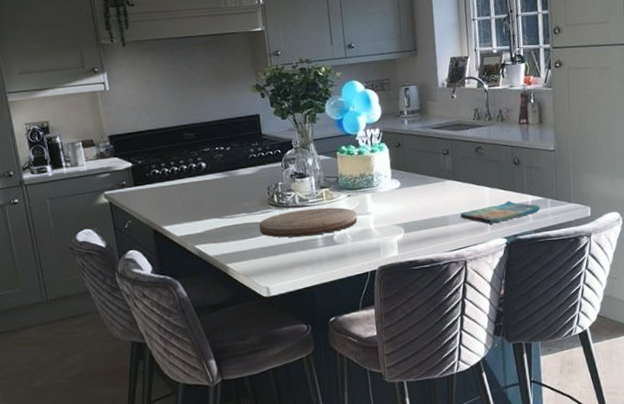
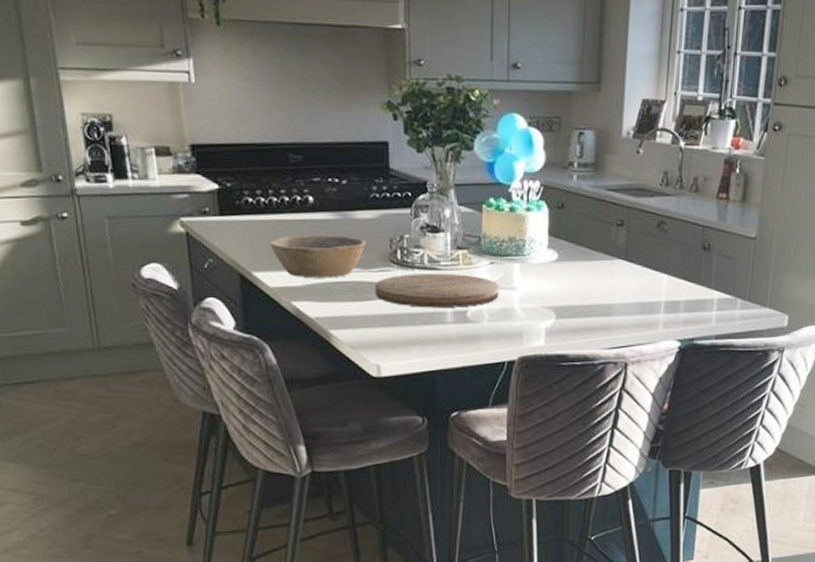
bowl: none [174,189,250,226] -> present [270,234,366,278]
dish towel: present [460,201,541,224] -> none [628,295,728,321]

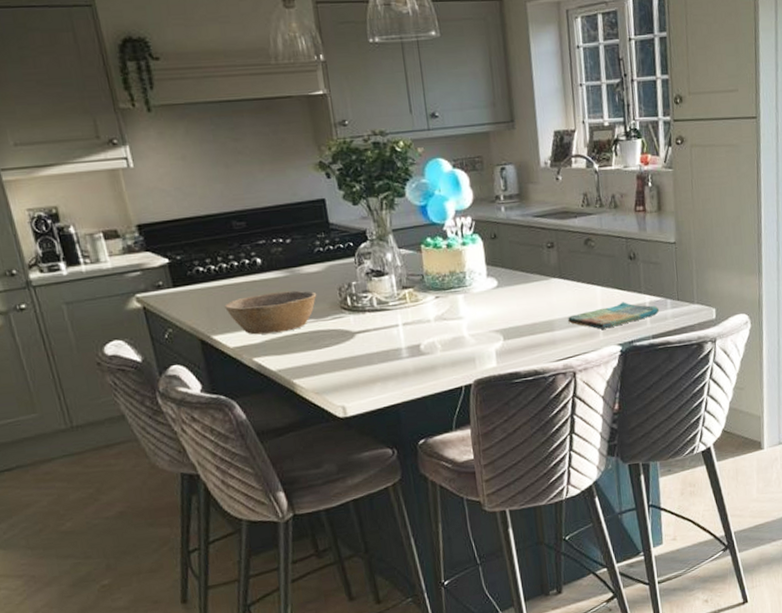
cutting board: present [375,273,500,308] -> none [330,311,448,348]
dish towel: none [628,295,728,321] -> present [568,302,660,330]

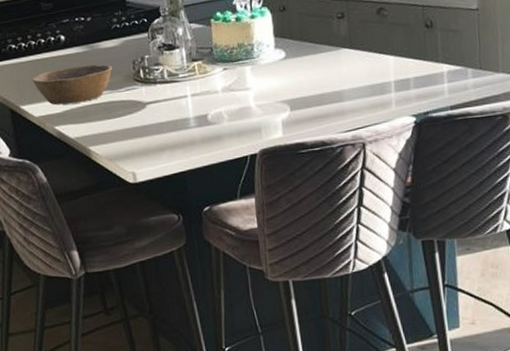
dish towel: present [568,302,660,330] -> none [358,71,459,100]

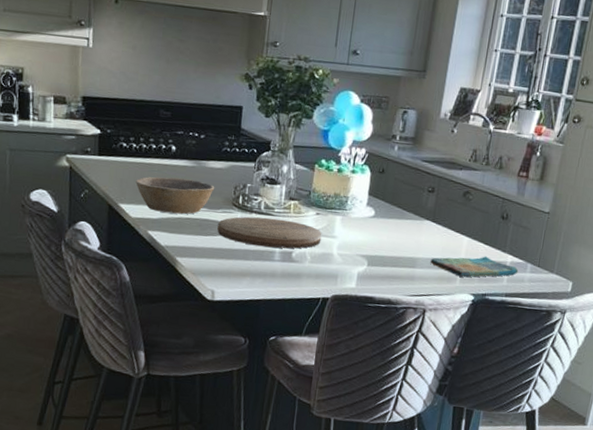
cutting board: none [124,82,235,118] -> present [217,216,322,249]
dish towel: none [358,71,459,100] -> present [430,256,519,278]

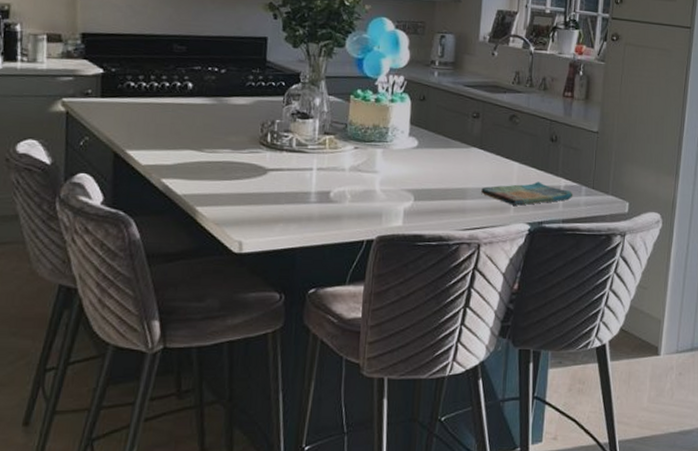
bowl: present [136,177,215,214] -> none [146,117,239,158]
cutting board: present [217,216,322,249] -> none [243,155,362,189]

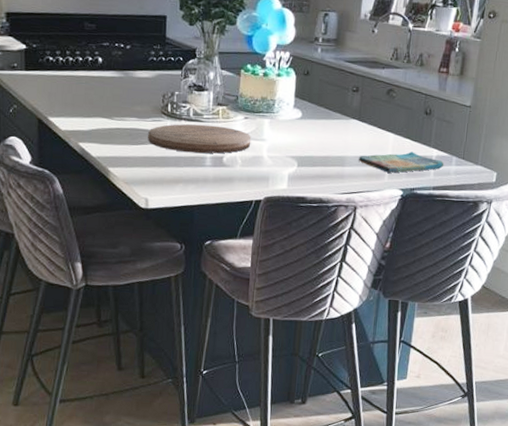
cutting board: none [243,155,362,189] -> present [148,124,252,154]

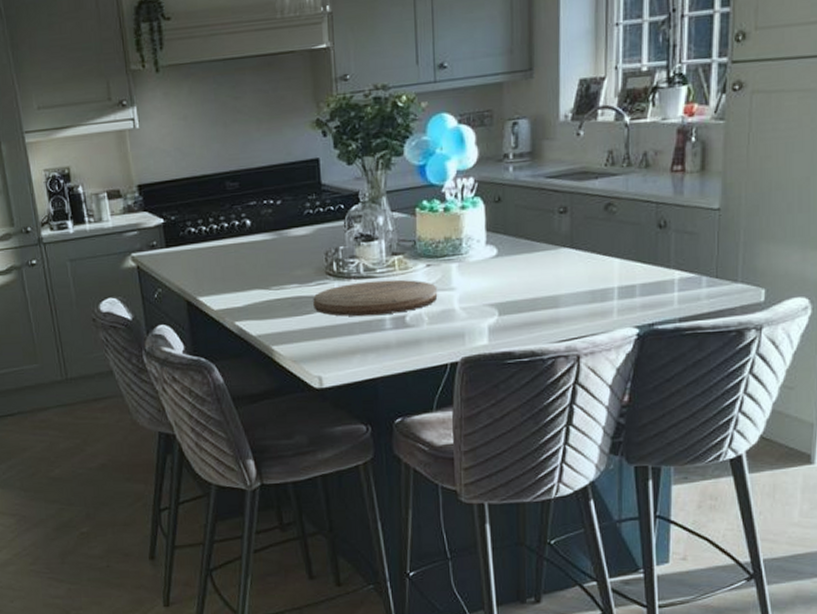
dish towel: present [359,151,444,173] -> none [576,277,691,308]

